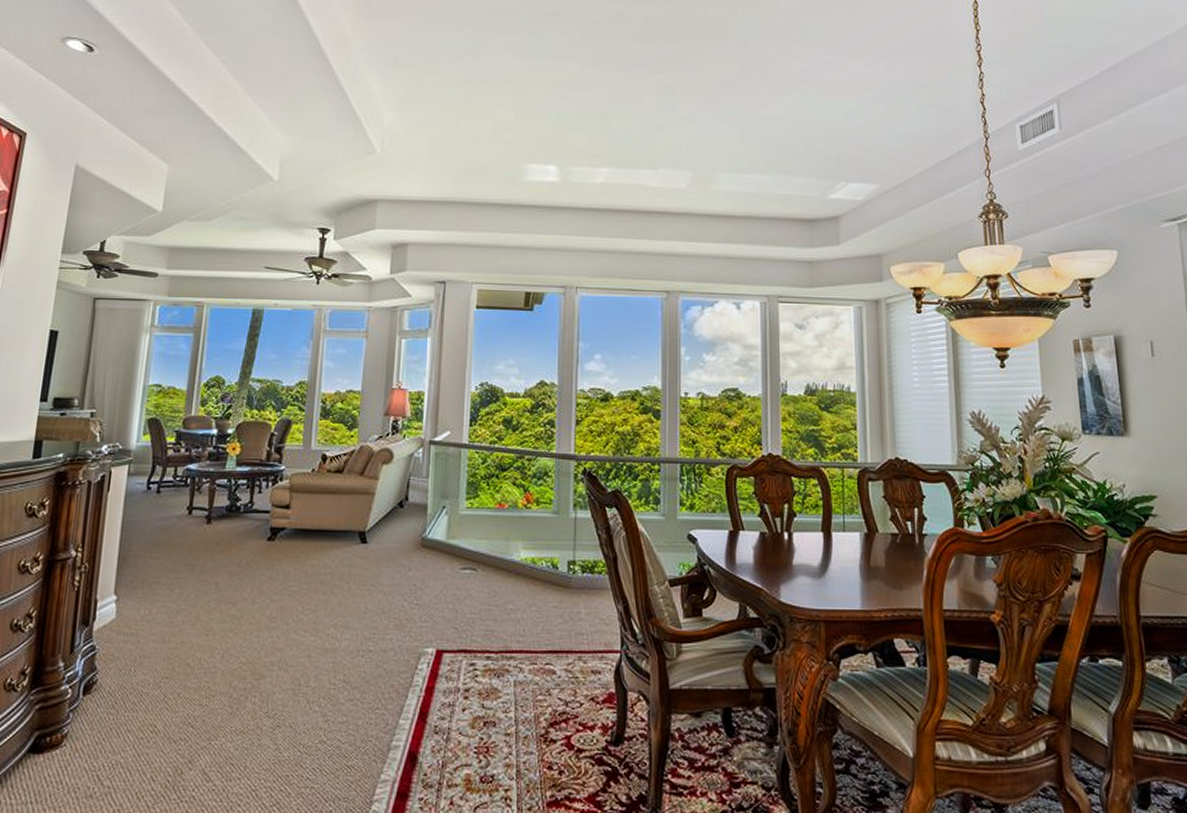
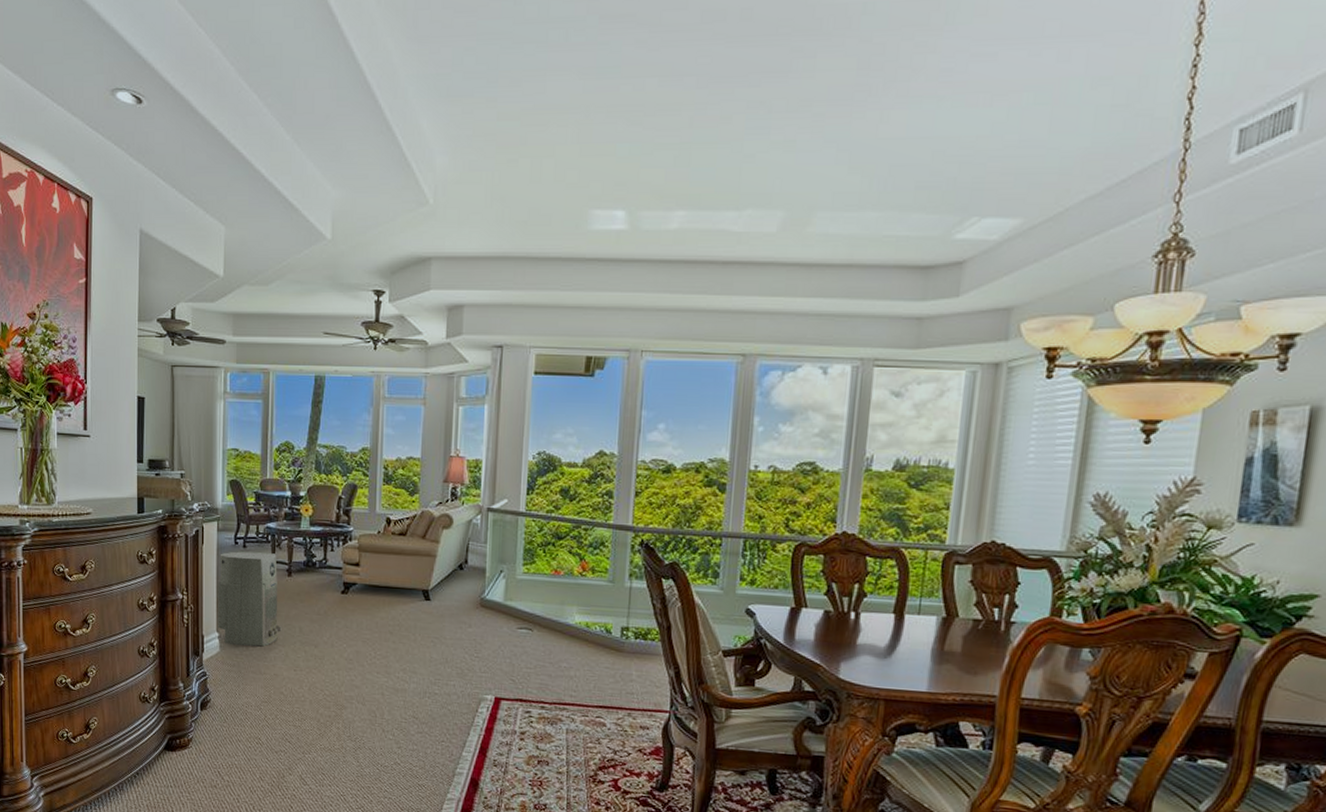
air purifier: none [116,498,195,609] -> present [218,551,282,647]

